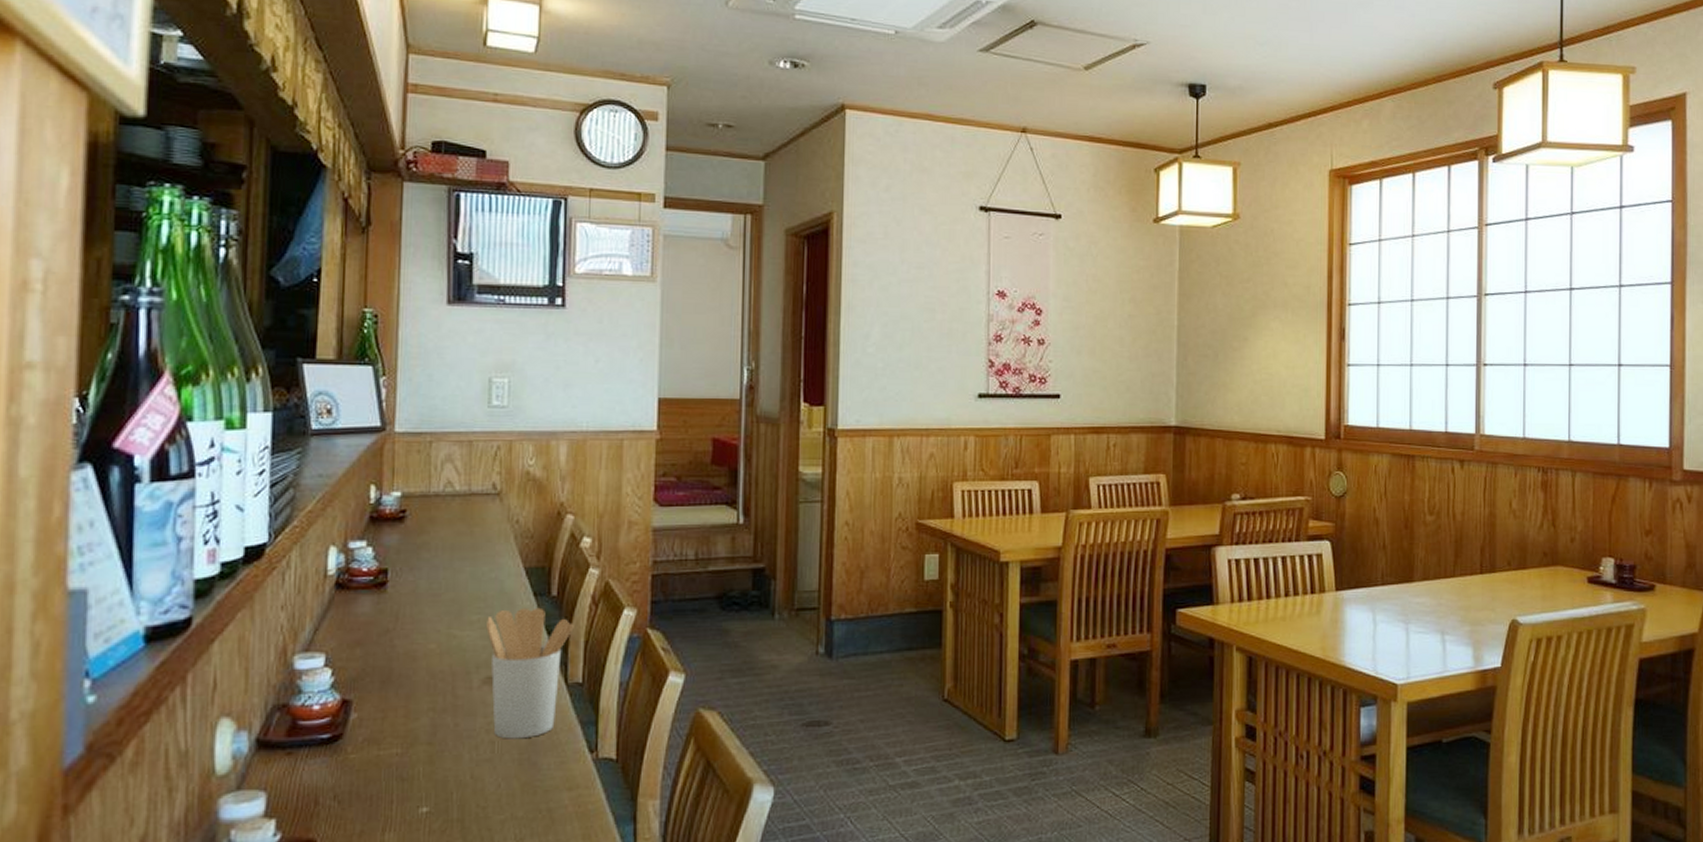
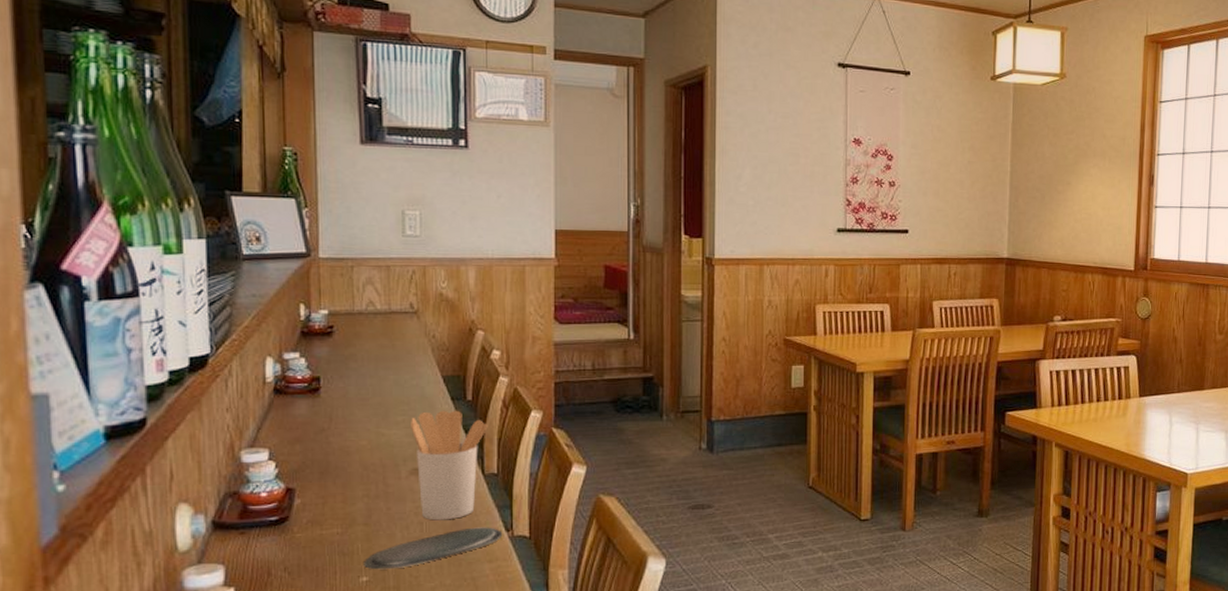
oval tray: none [425,747,586,799] -> present [364,527,503,570]

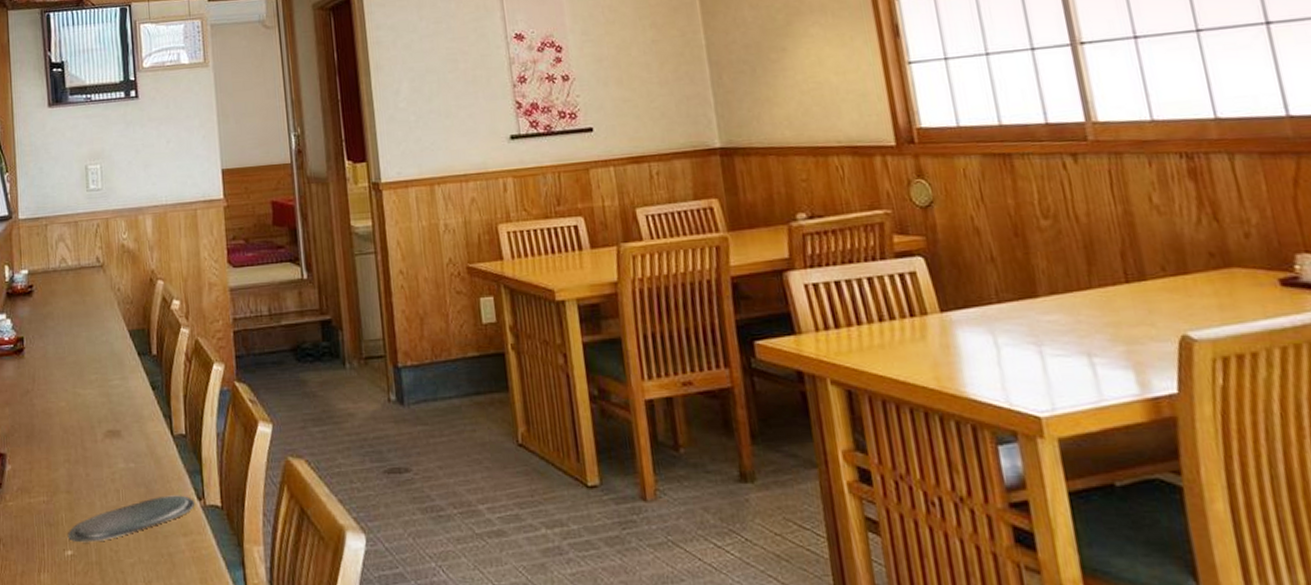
utensil holder: present [411,410,488,520] -> none [103,366,174,488]

